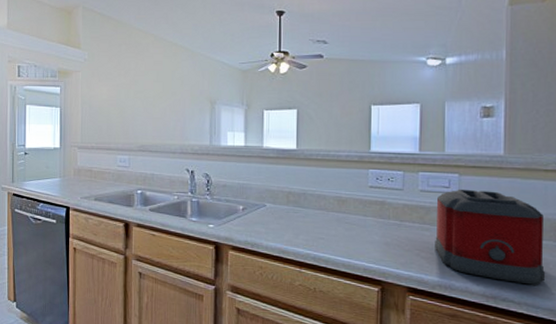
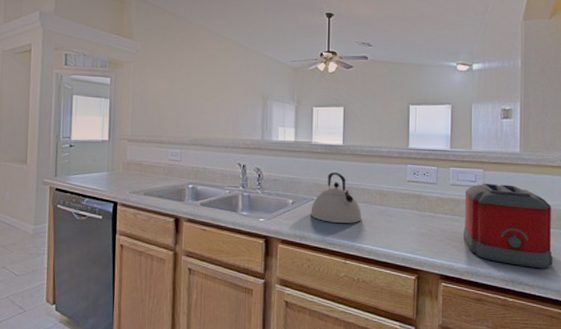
kettle: none [262,178,318,231] -> present [310,172,362,223]

